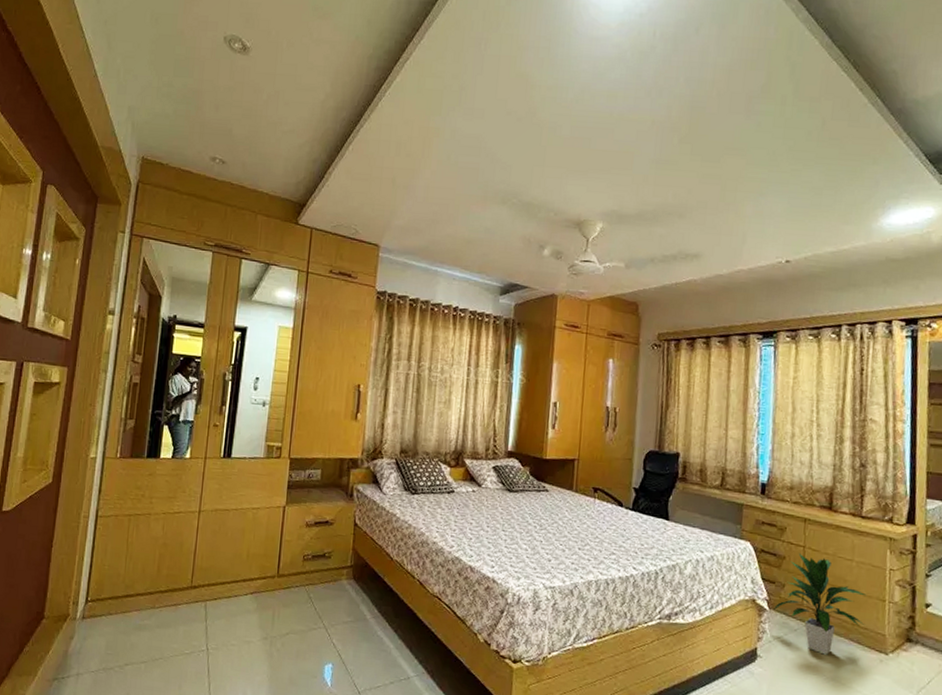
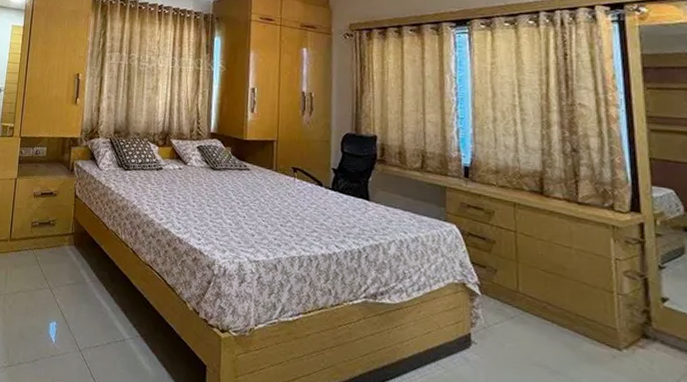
indoor plant: present [774,552,867,655] -> none [486,237,591,346]

